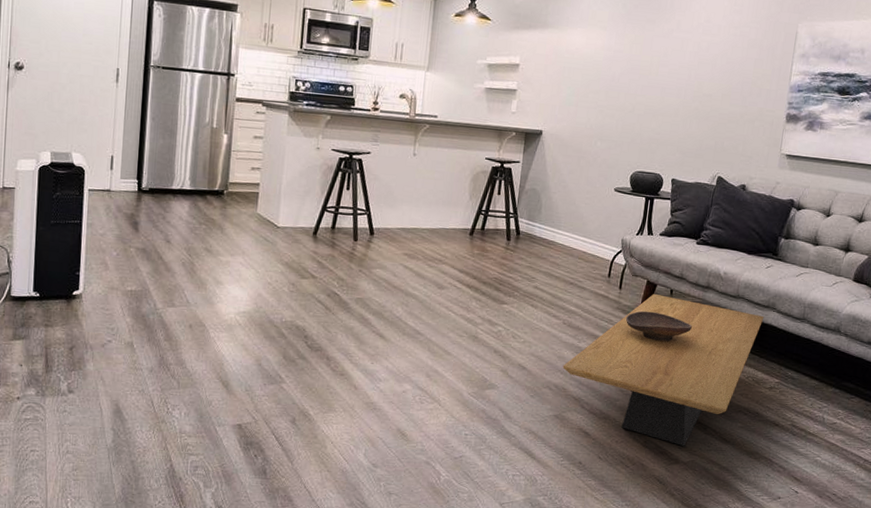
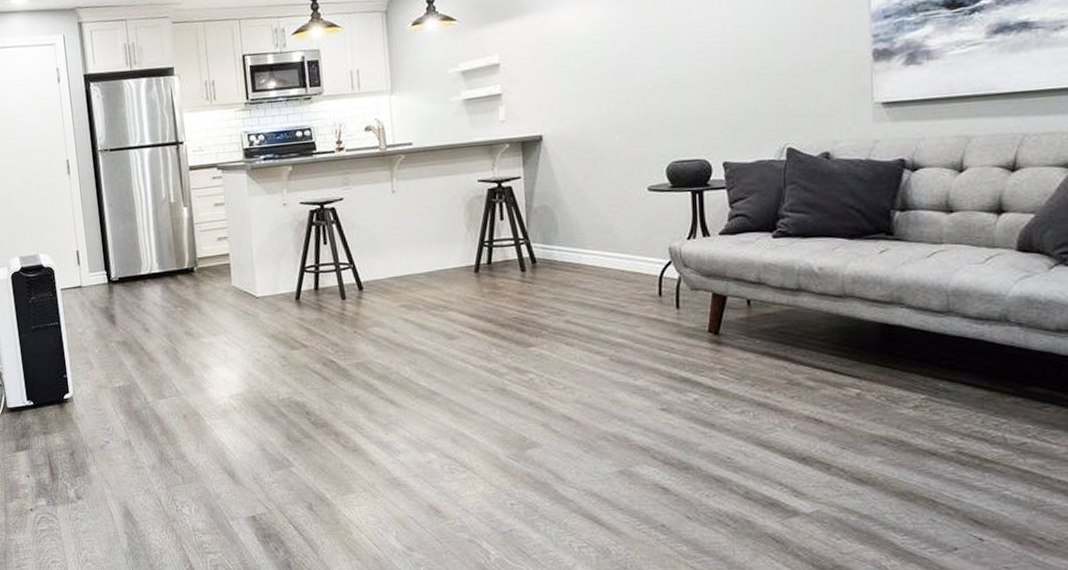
coffee table: present [562,294,764,446] -> none [619,308,889,493]
decorative bowl: present [625,310,692,342] -> none [691,330,785,366]

